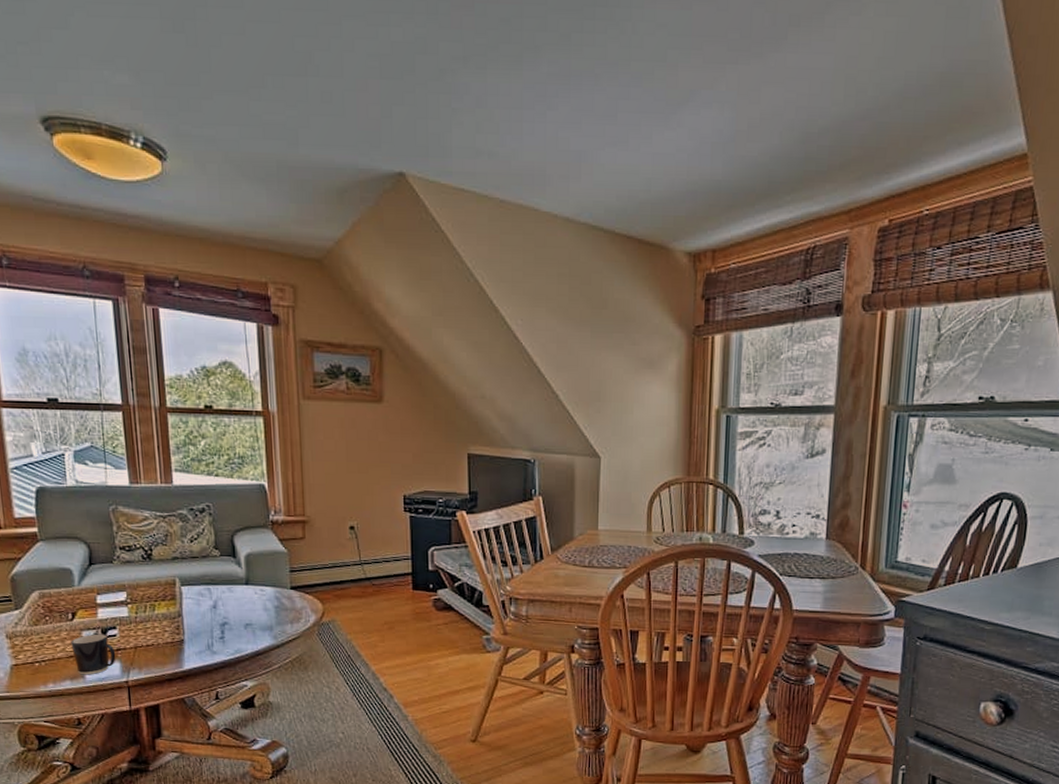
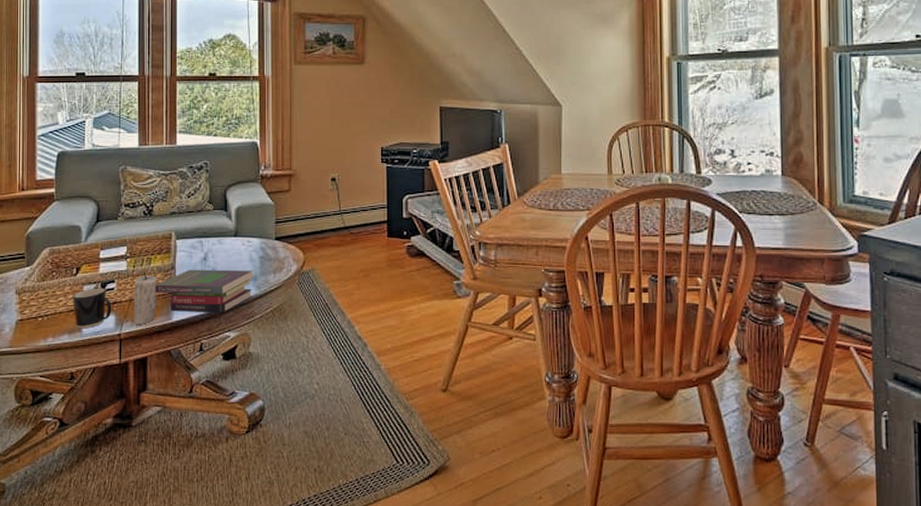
candle: none [138,617,165,673] -> present [133,270,158,325]
books: none [162,617,269,663] -> present [155,269,253,313]

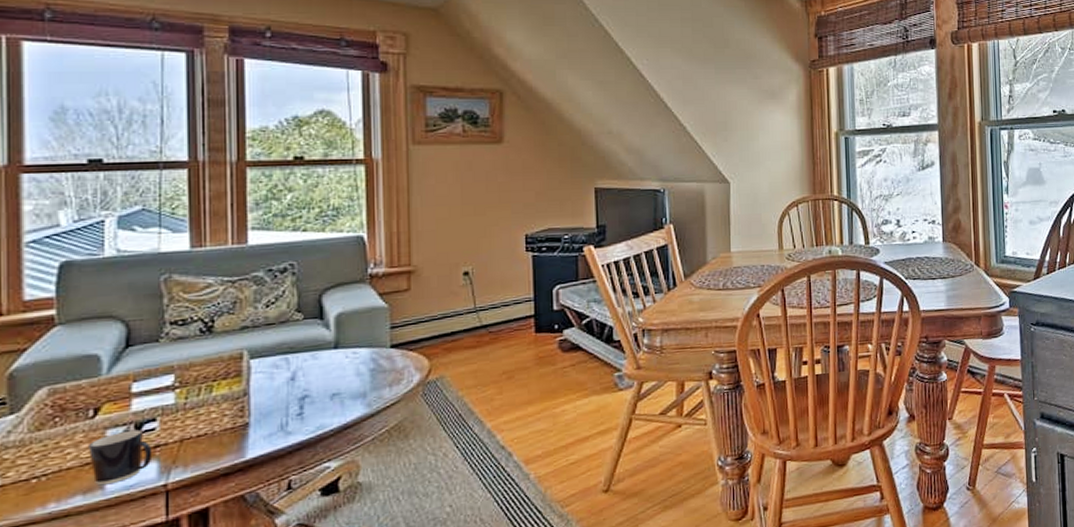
candle: present [133,270,158,325] -> none [186,401,223,471]
books: present [155,269,253,313] -> none [219,386,362,447]

